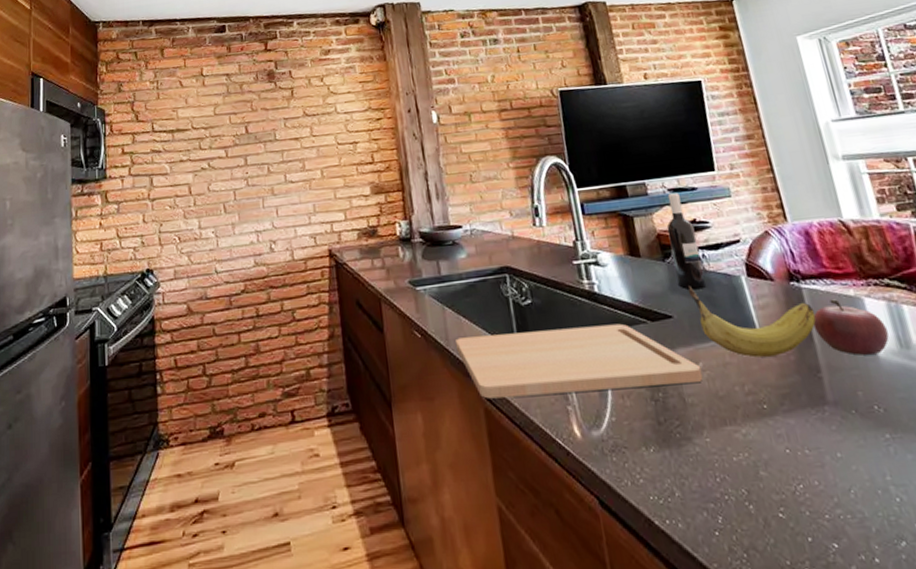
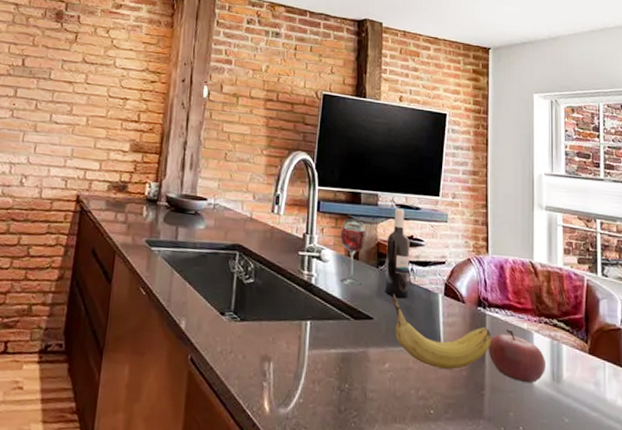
cutting board: present [455,323,704,399] -> none [175,302,387,381]
wineglass: none [612,214,651,287] -> present [339,218,366,287]

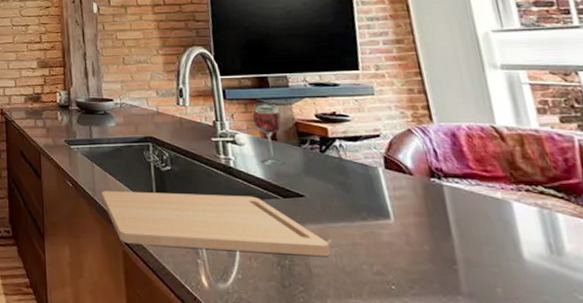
cutting board: none [175,302,387,381] -> present [100,191,331,256]
wine bottle: present [385,208,410,299] -> none [305,87,342,175]
fruit: present [391,294,492,370] -> none [322,171,456,244]
fruit: present [488,329,545,383] -> none [452,199,538,256]

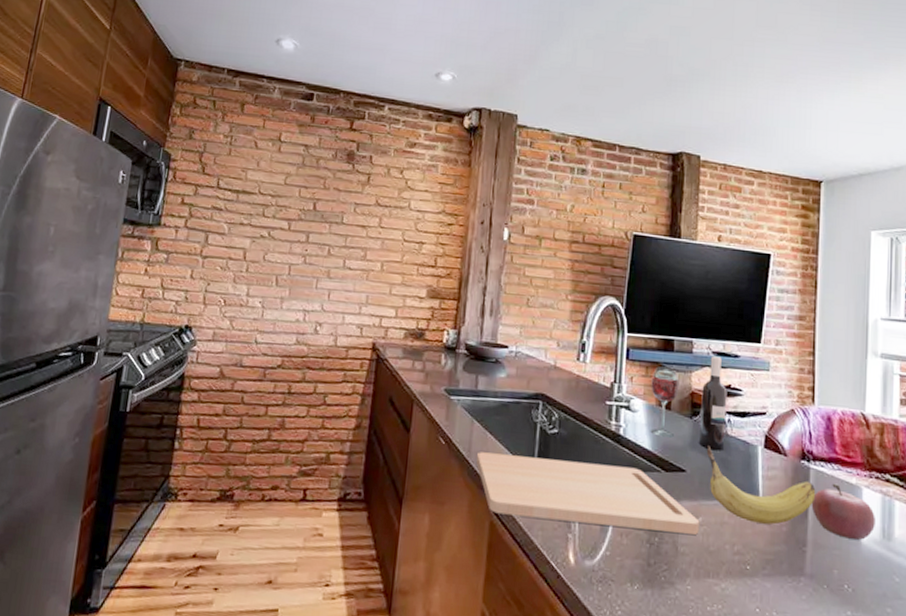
wine bottle: none [305,87,342,175] -> present [699,356,727,451]
fruit: none [322,171,456,244] -> present [706,446,816,525]
fruit: none [452,199,538,256] -> present [811,483,875,540]

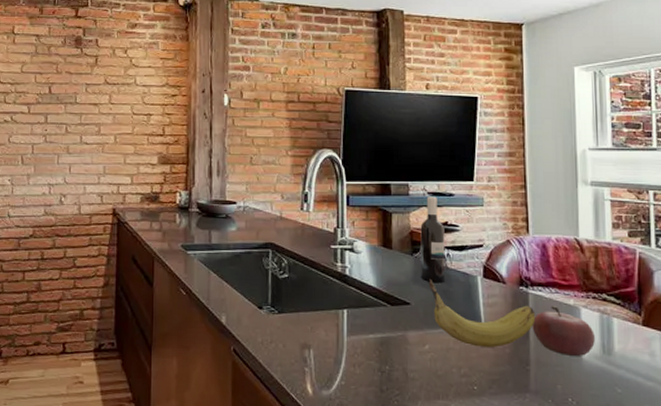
cutting board: present [475,452,700,535] -> none [215,299,427,361]
wineglass: present [650,366,680,438] -> none [372,210,399,274]

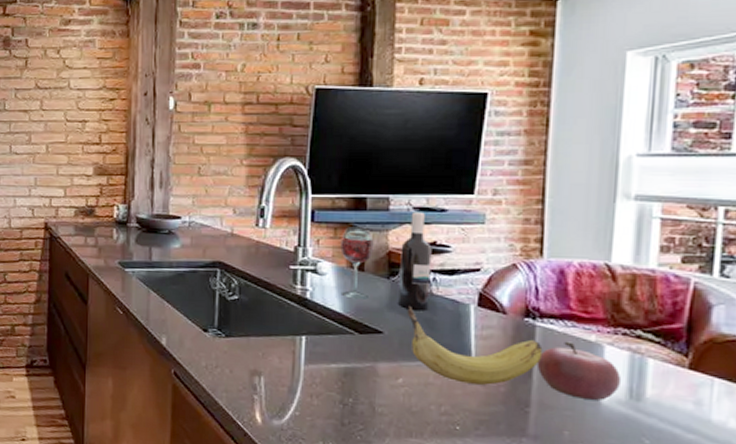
wineglass: none [372,210,399,274] -> present [340,227,374,300]

